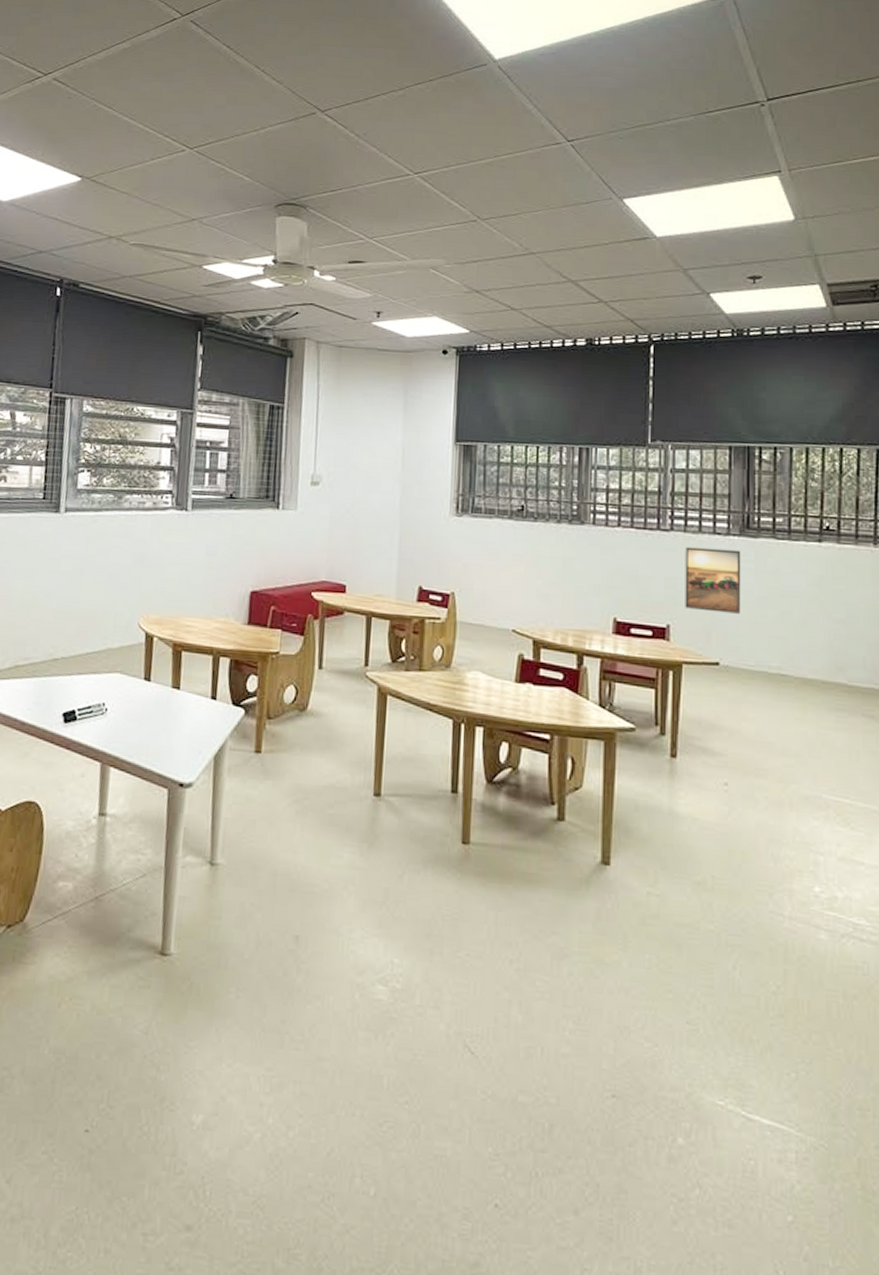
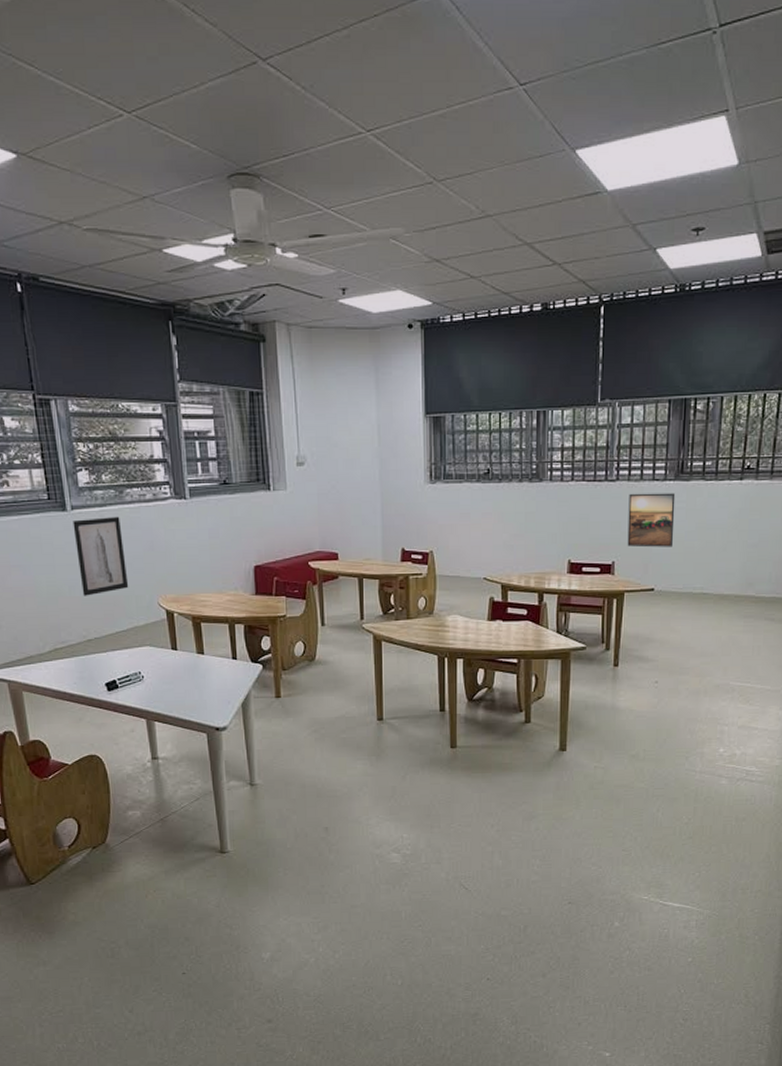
wall art: none [58,522,114,608] -> present [73,516,129,596]

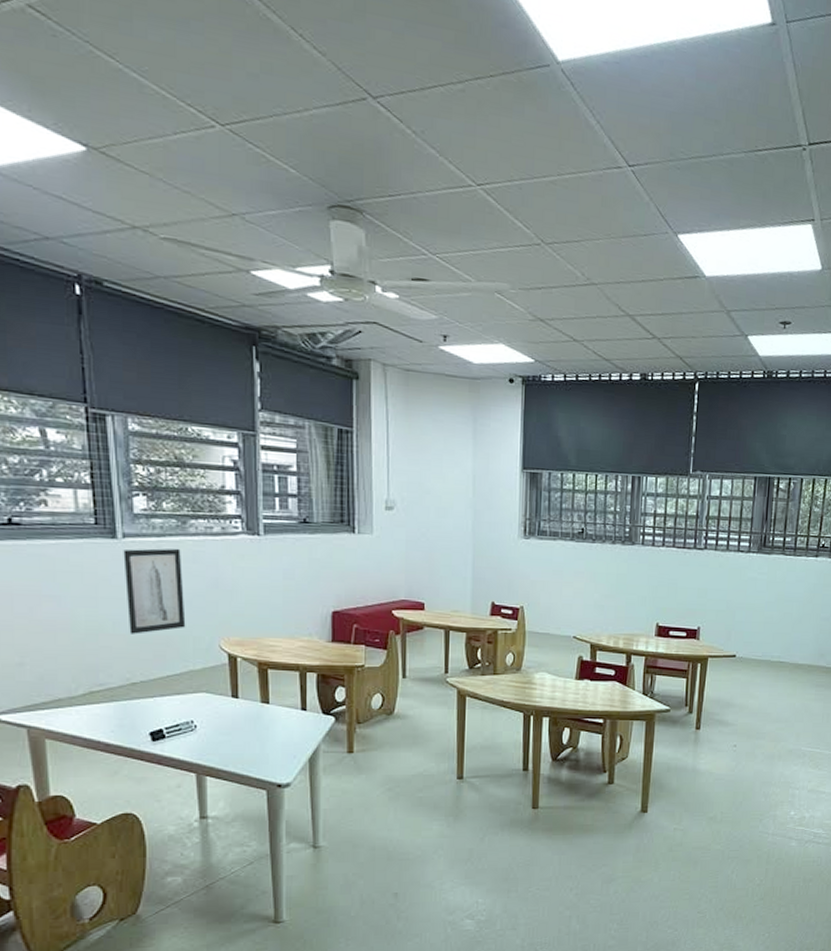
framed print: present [627,493,676,548] -> none [712,562,758,616]

